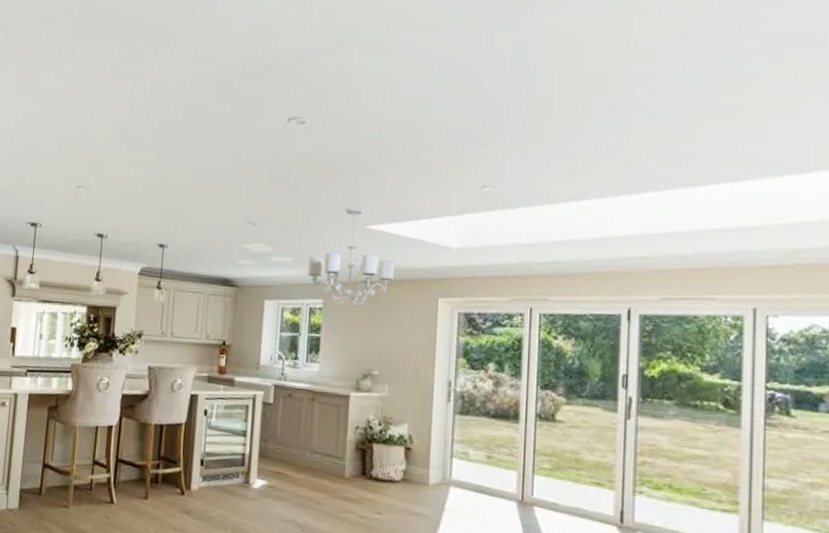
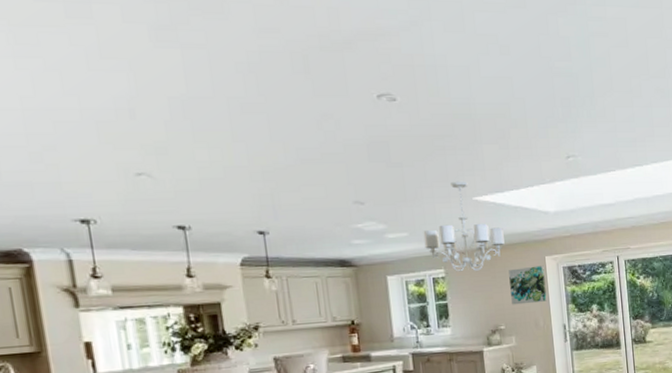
wall art: none [391,308,435,351] -> present [509,265,547,305]

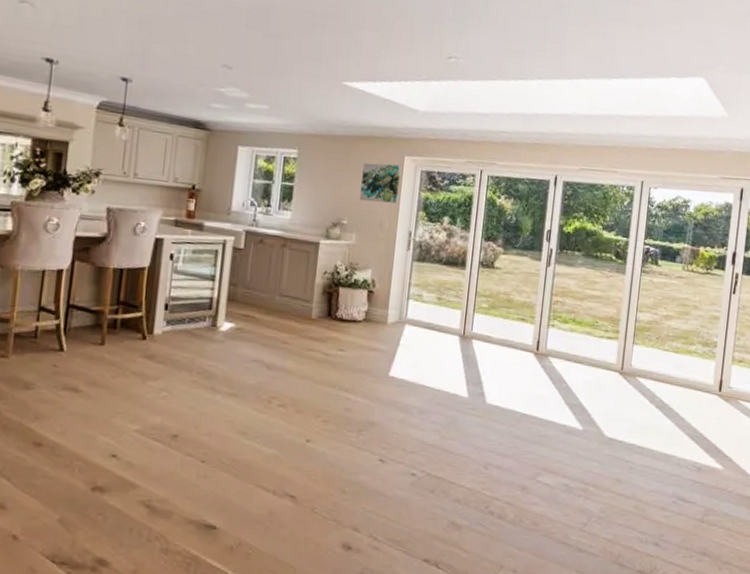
chandelier: present [423,181,505,272] -> none [283,62,367,158]

